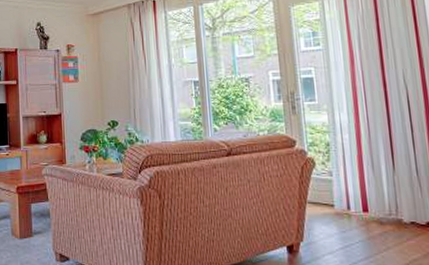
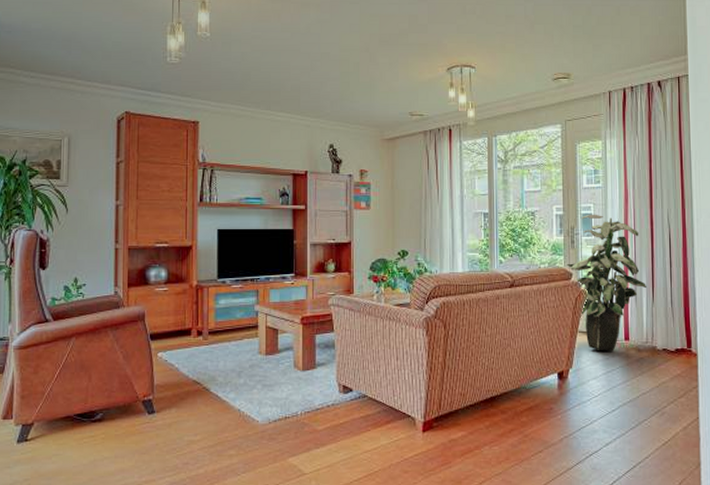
indoor plant: none [288,77,386,224] -> present [566,214,647,351]

